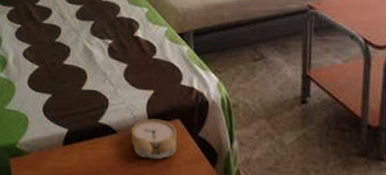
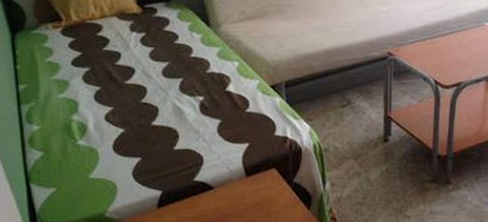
alarm clock: present [131,119,177,160] -> none [227,170,274,210]

